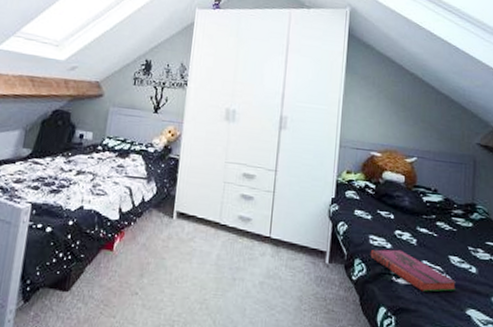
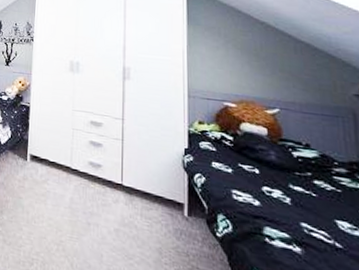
hardback book: present [370,249,456,292] -> none [235,206,350,262]

